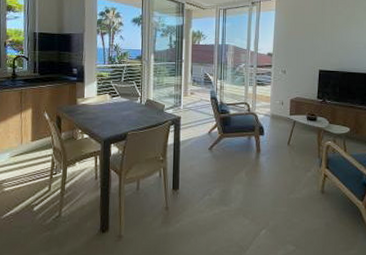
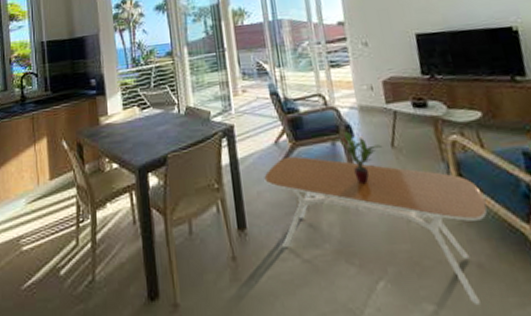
coffee table: none [197,143,339,248] -> present [264,156,487,306]
potted plant: none [248,130,282,168] -> present [331,131,383,185]

